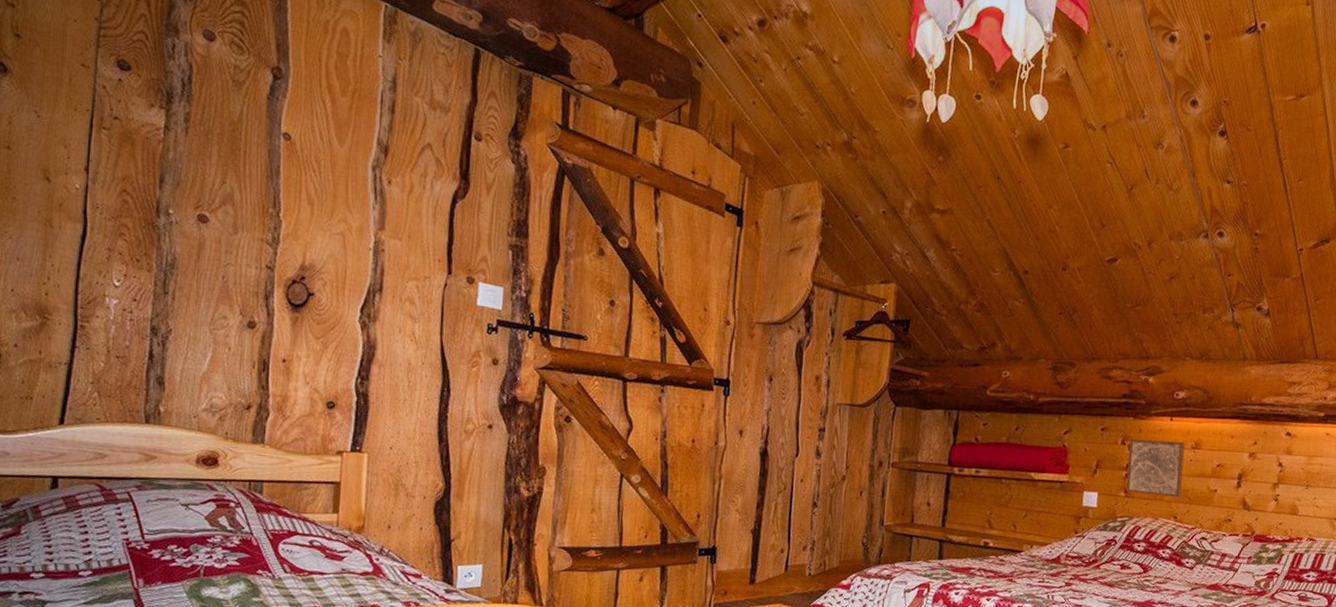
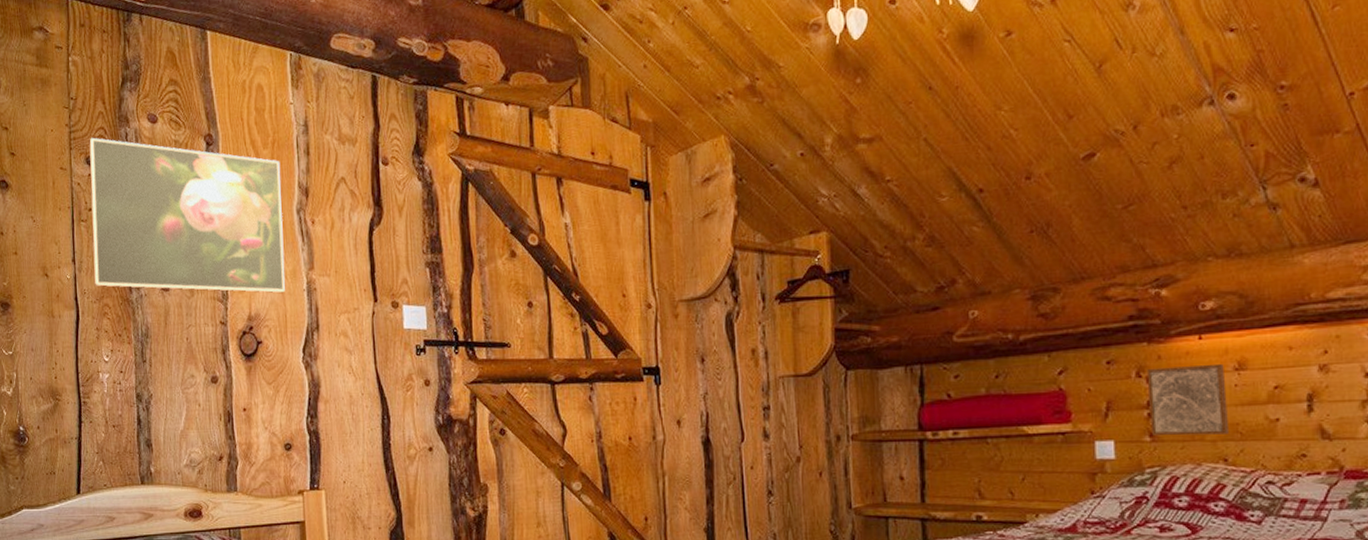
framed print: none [110,39,359,248] -> present [89,137,285,294]

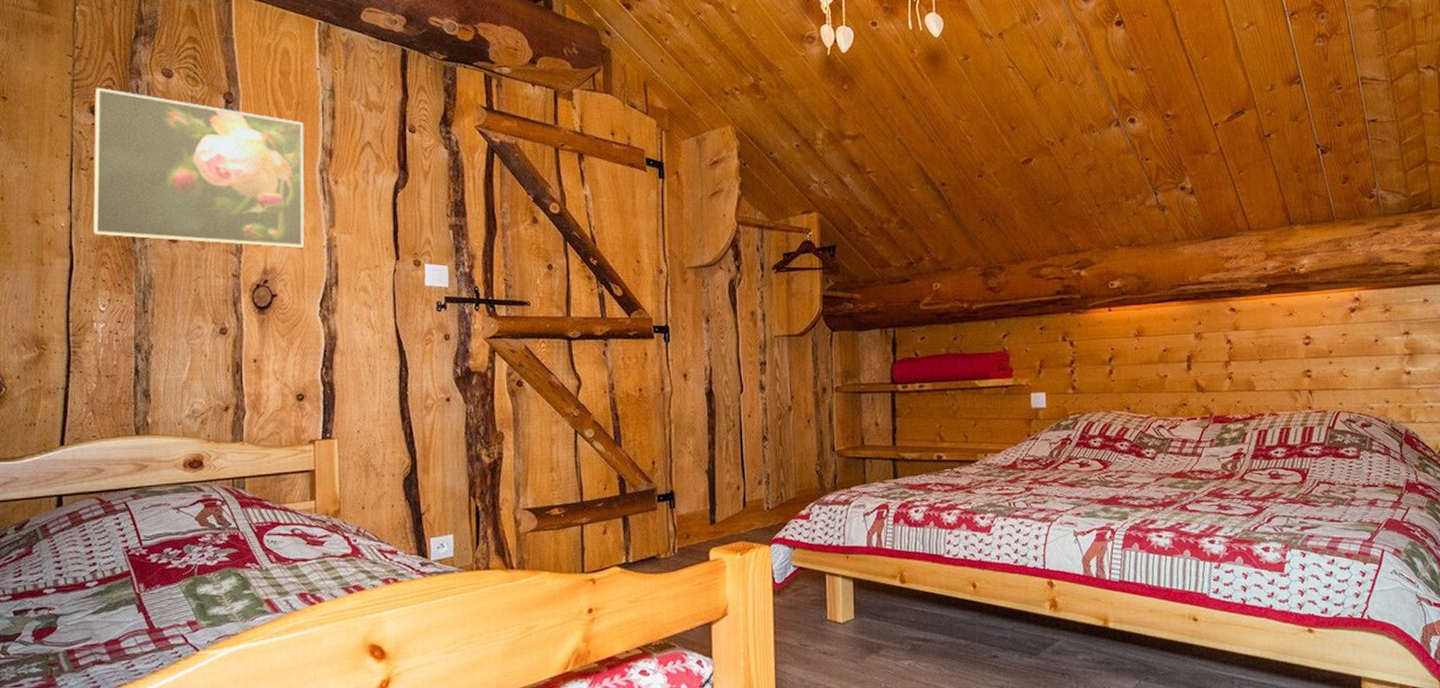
wall art: present [1146,363,1230,436] -> none [1070,331,1132,389]

